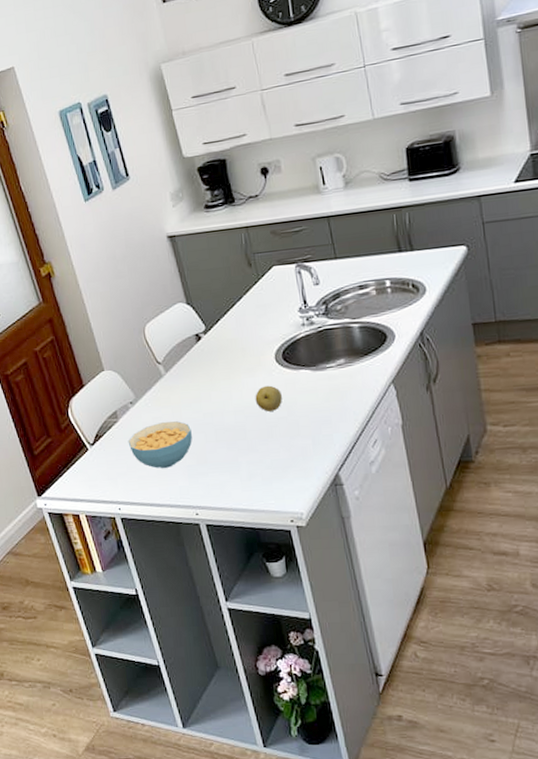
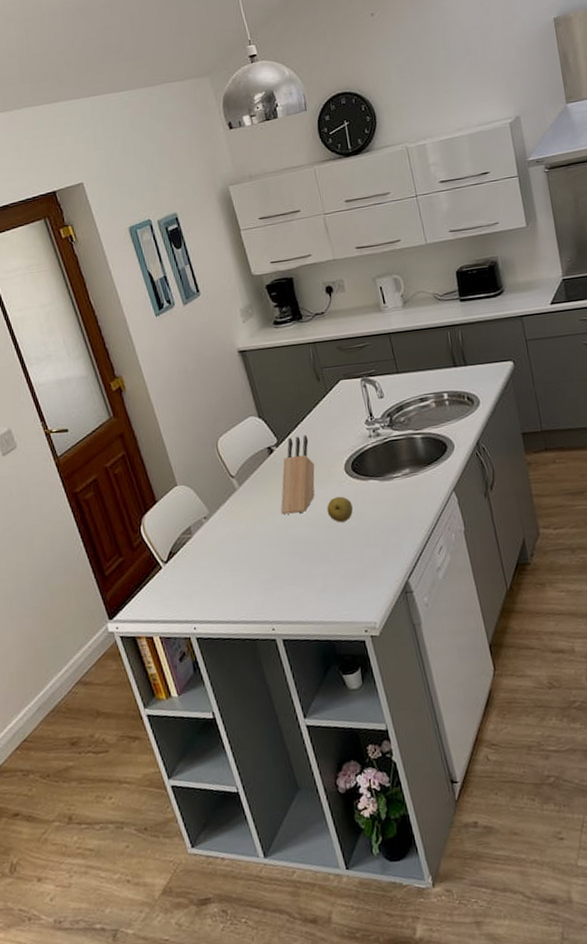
cereal bowl: present [128,421,192,468] -> none [202,535,267,584]
knife block: none [207,322,244,402] -> present [281,435,315,515]

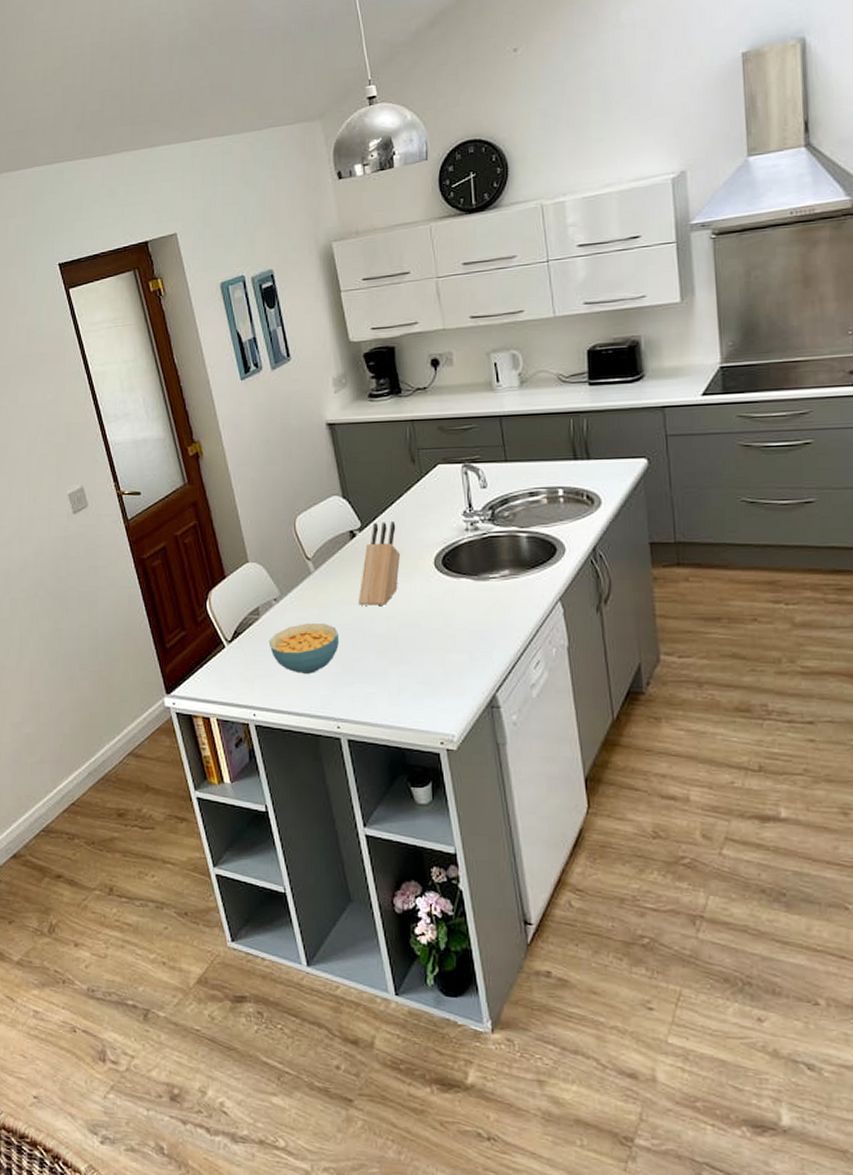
cereal bowl: none [202,535,267,584] -> present [268,624,339,674]
fruit: present [327,496,353,522] -> none [410,592,439,621]

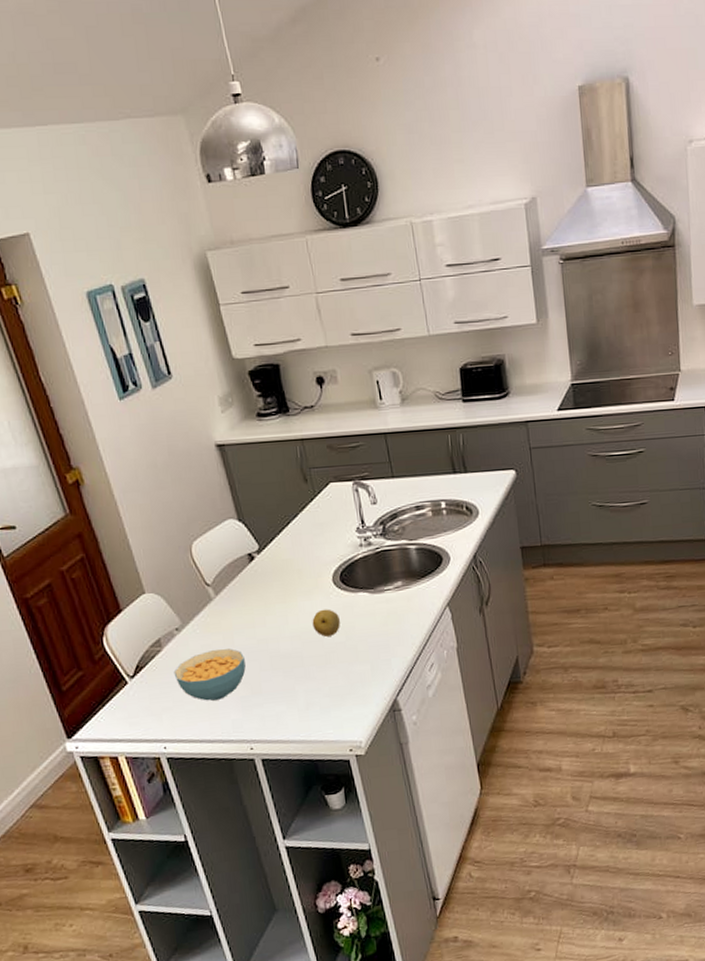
knife block: present [358,521,401,605] -> none [262,542,300,627]
fruit: none [410,592,439,621] -> present [312,609,340,637]

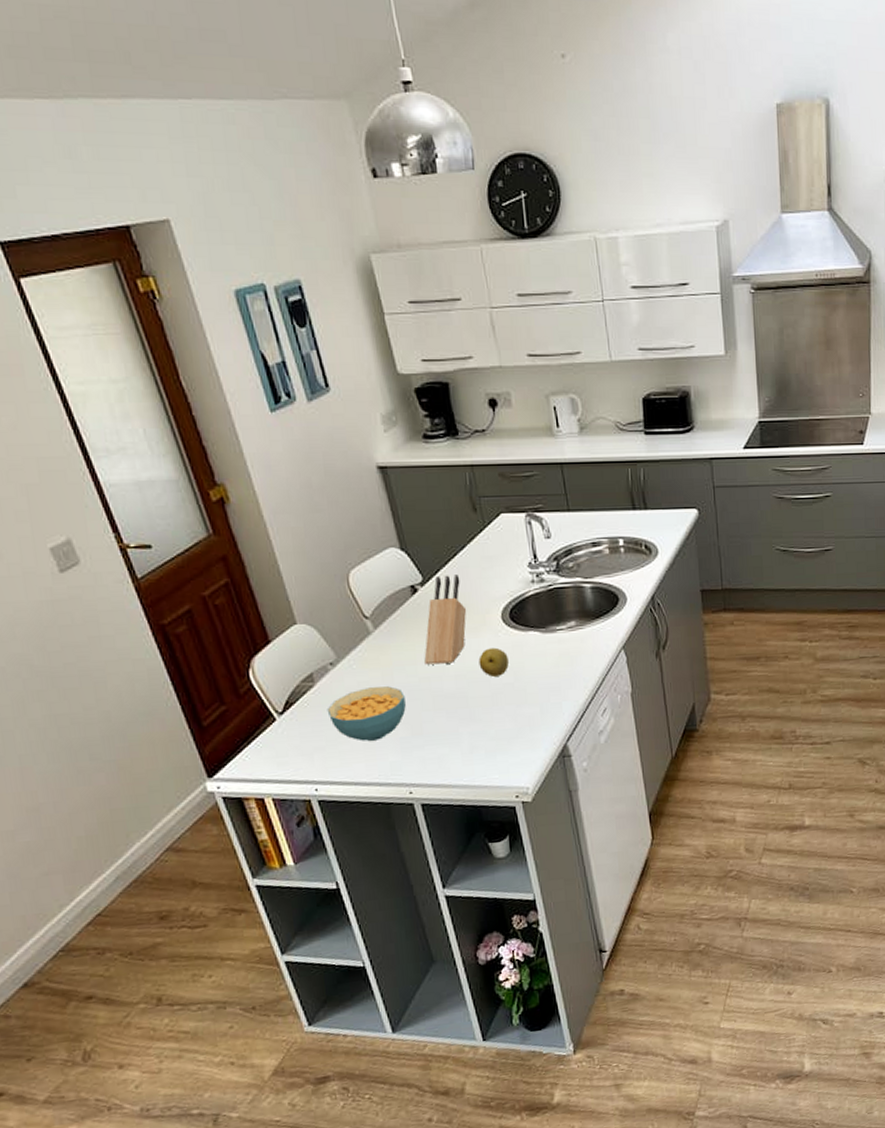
knife block: none [262,542,300,627] -> present [424,575,467,665]

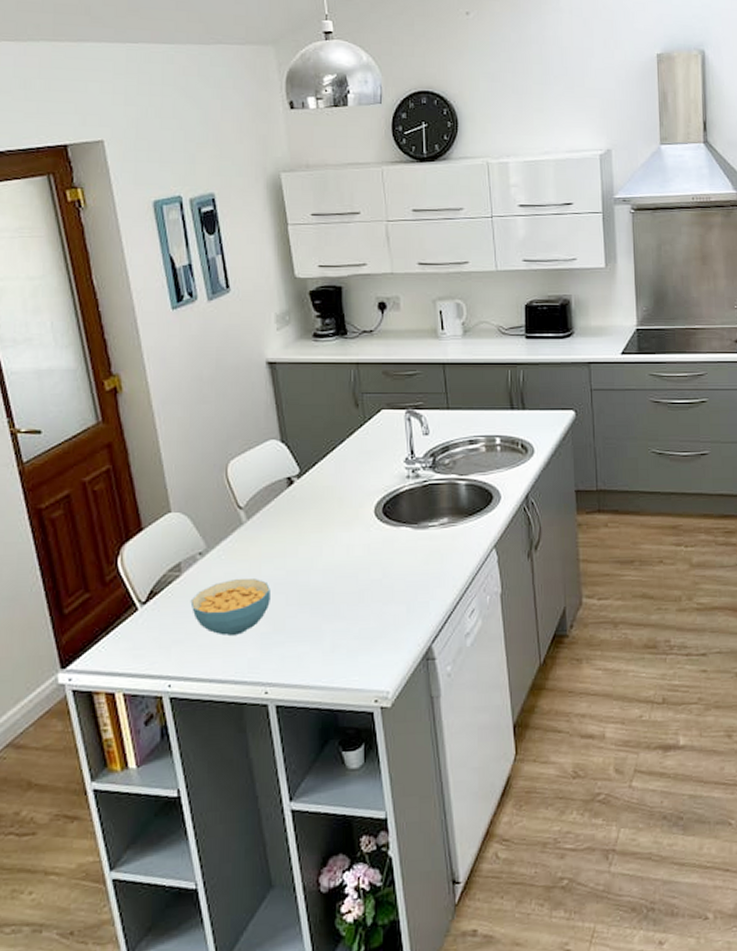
knife block: present [424,575,467,665] -> none [294,468,341,558]
fruit: present [478,647,509,677] -> none [348,542,378,572]

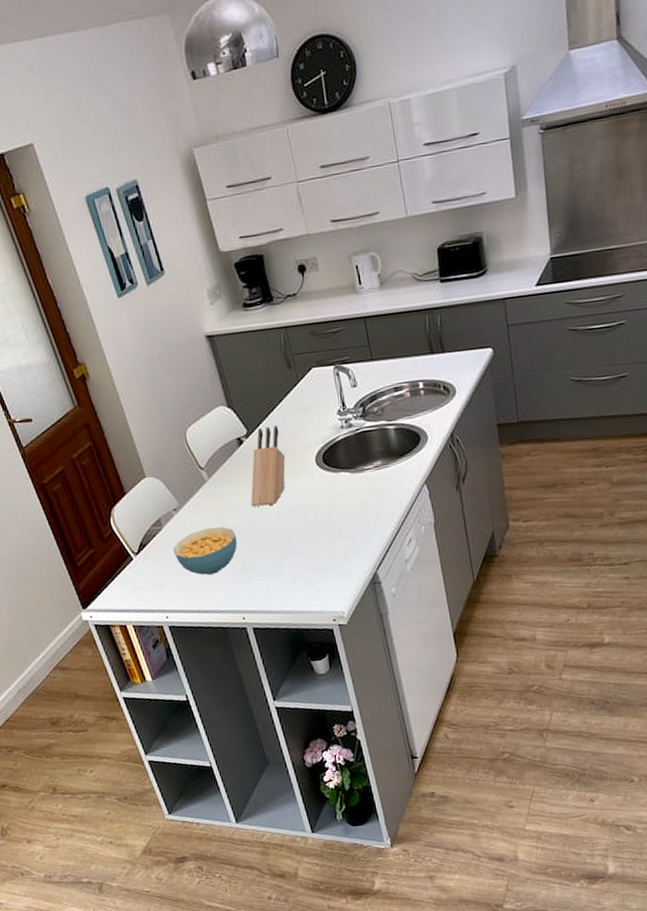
knife block: none [294,468,341,558] -> present [251,426,286,507]

